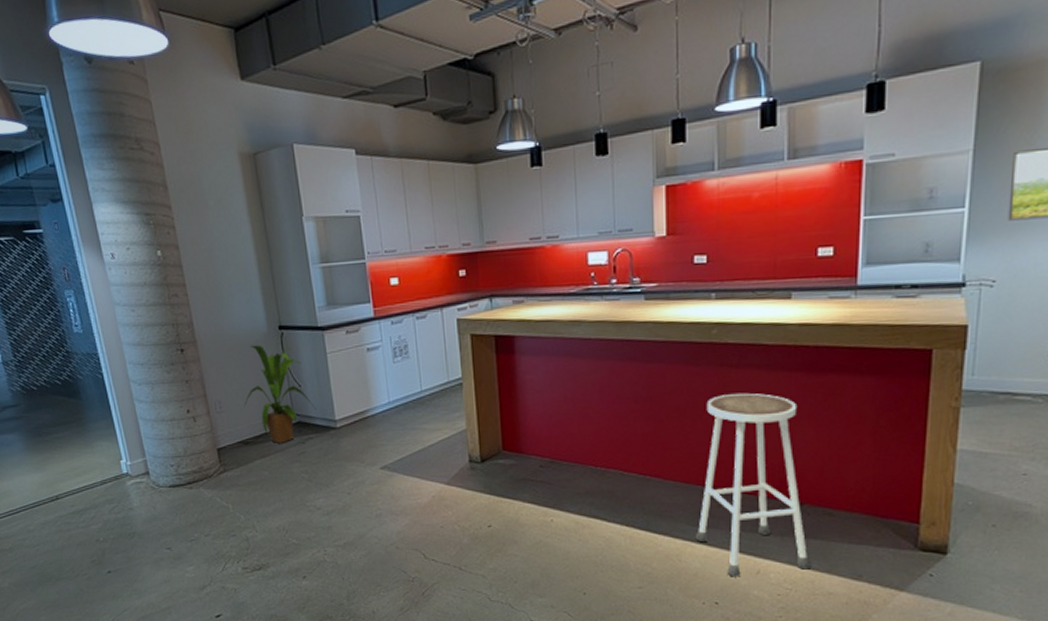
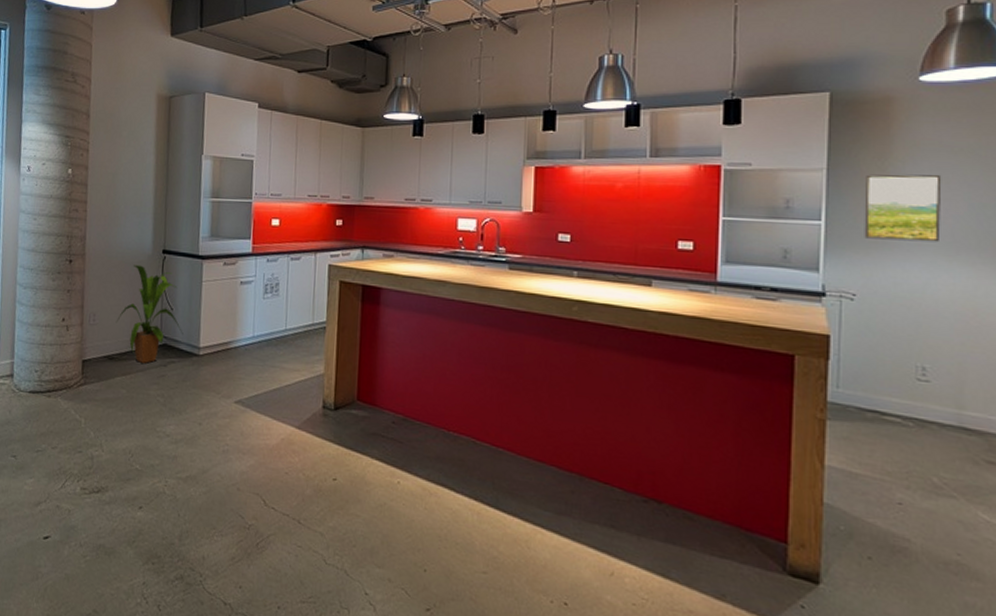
stool: present [695,393,811,577] -> none [545,373,669,578]

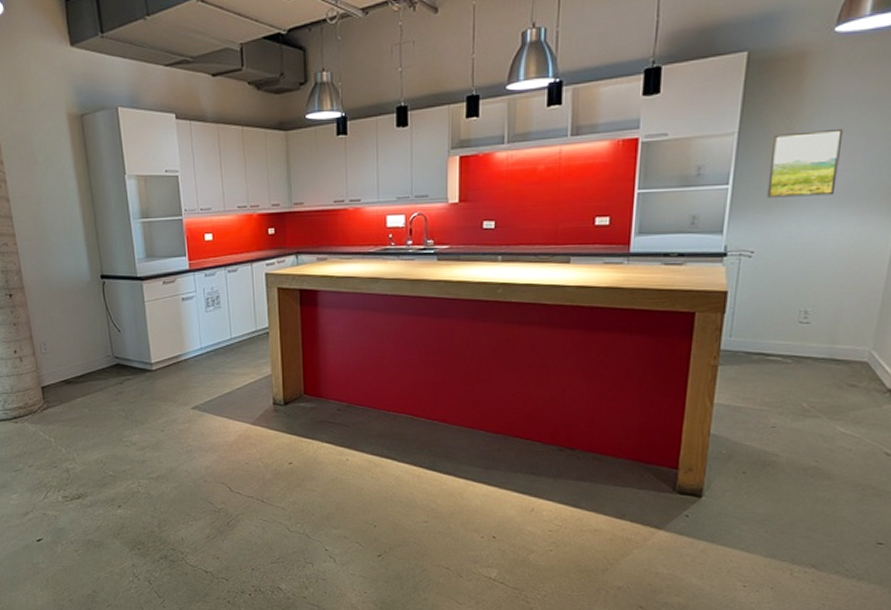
house plant: present [115,264,183,363] -> none [66,292,134,383]

